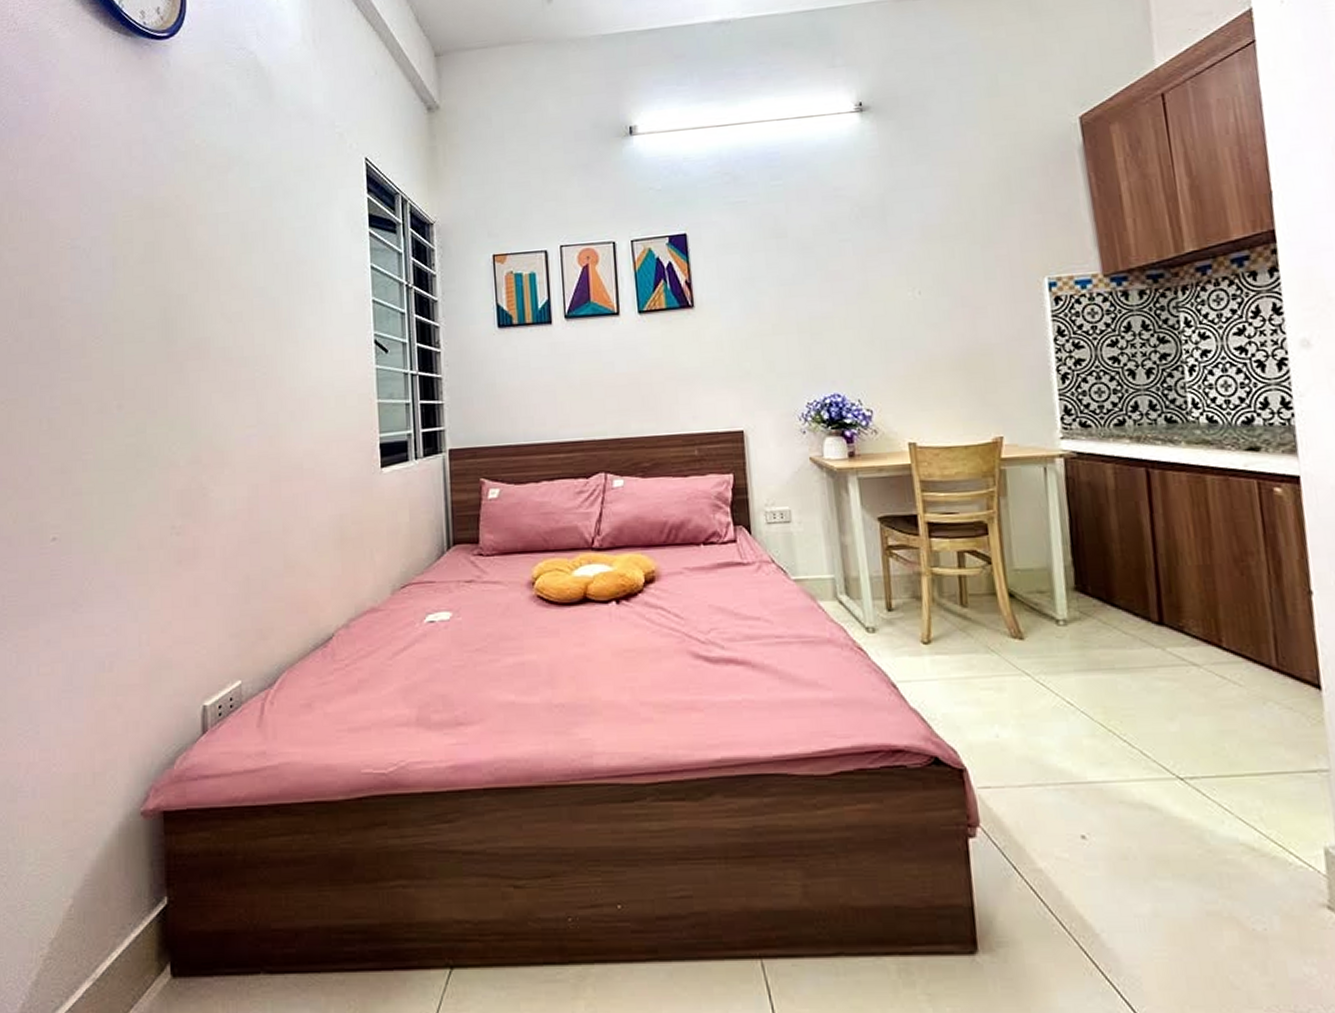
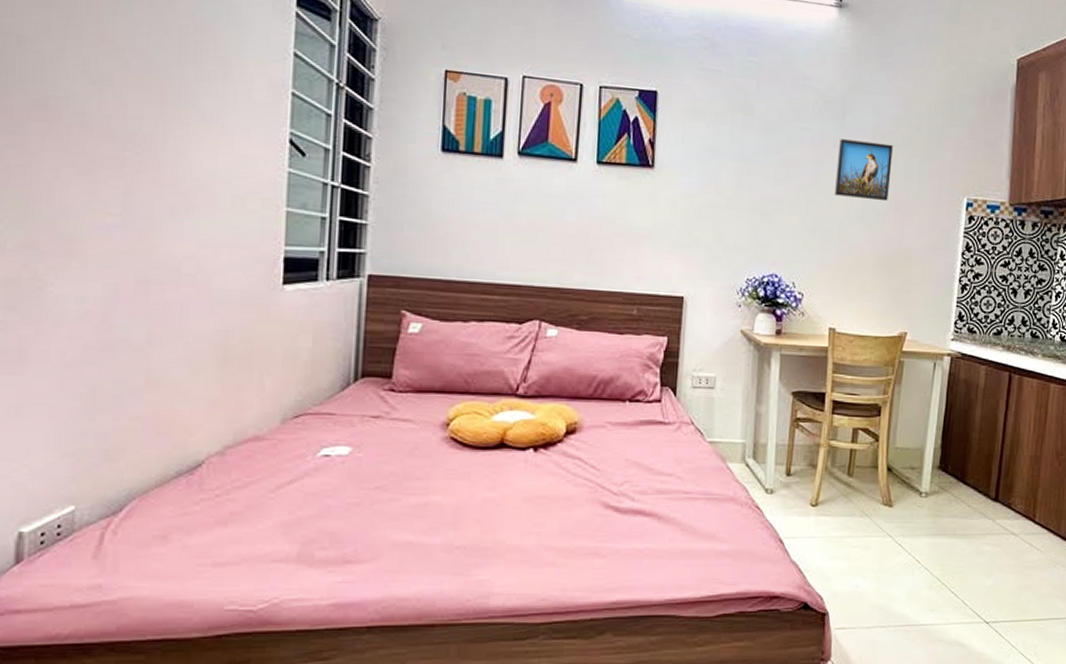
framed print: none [884,237,952,302] -> present [835,139,893,202]

